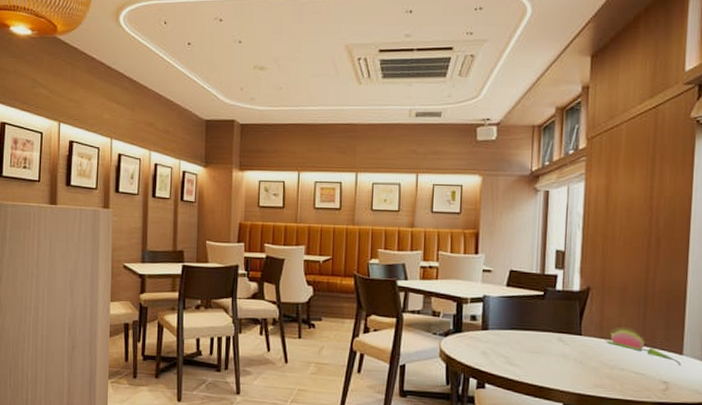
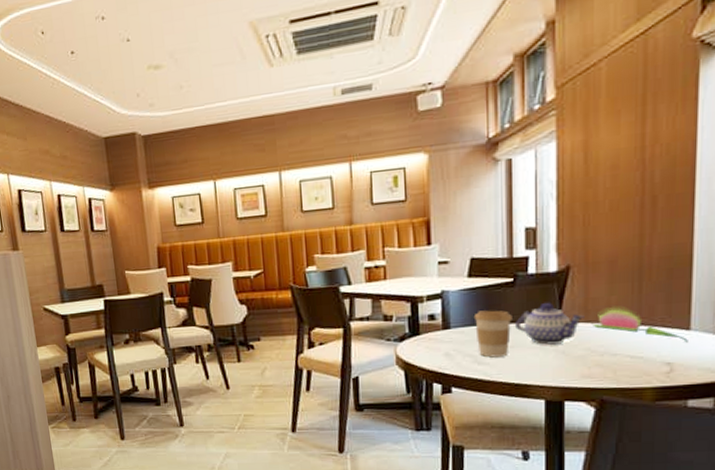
coffee cup: none [508,317,541,361] -> present [473,310,512,358]
teapot: none [542,316,600,355] -> present [514,302,585,345]

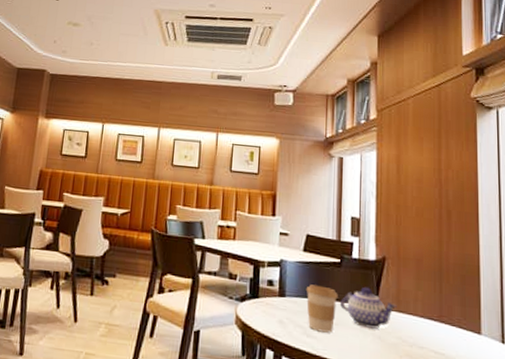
venus flytrap: present [591,306,688,343] -> none [402,301,480,346]

